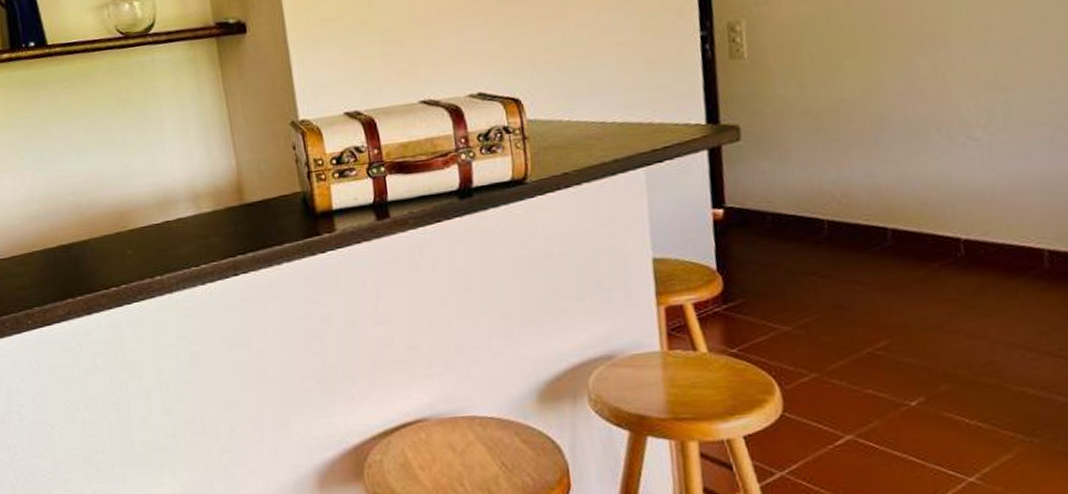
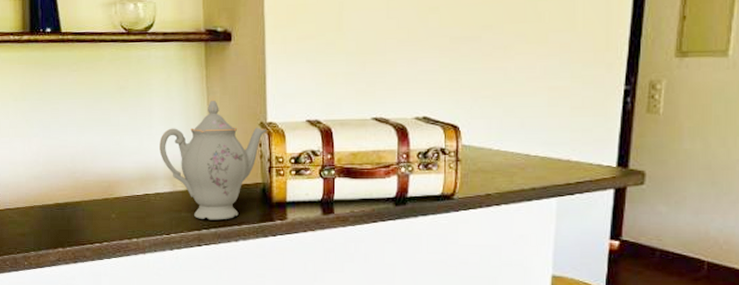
teapot: none [175,101,301,243] -> present [159,99,268,220]

